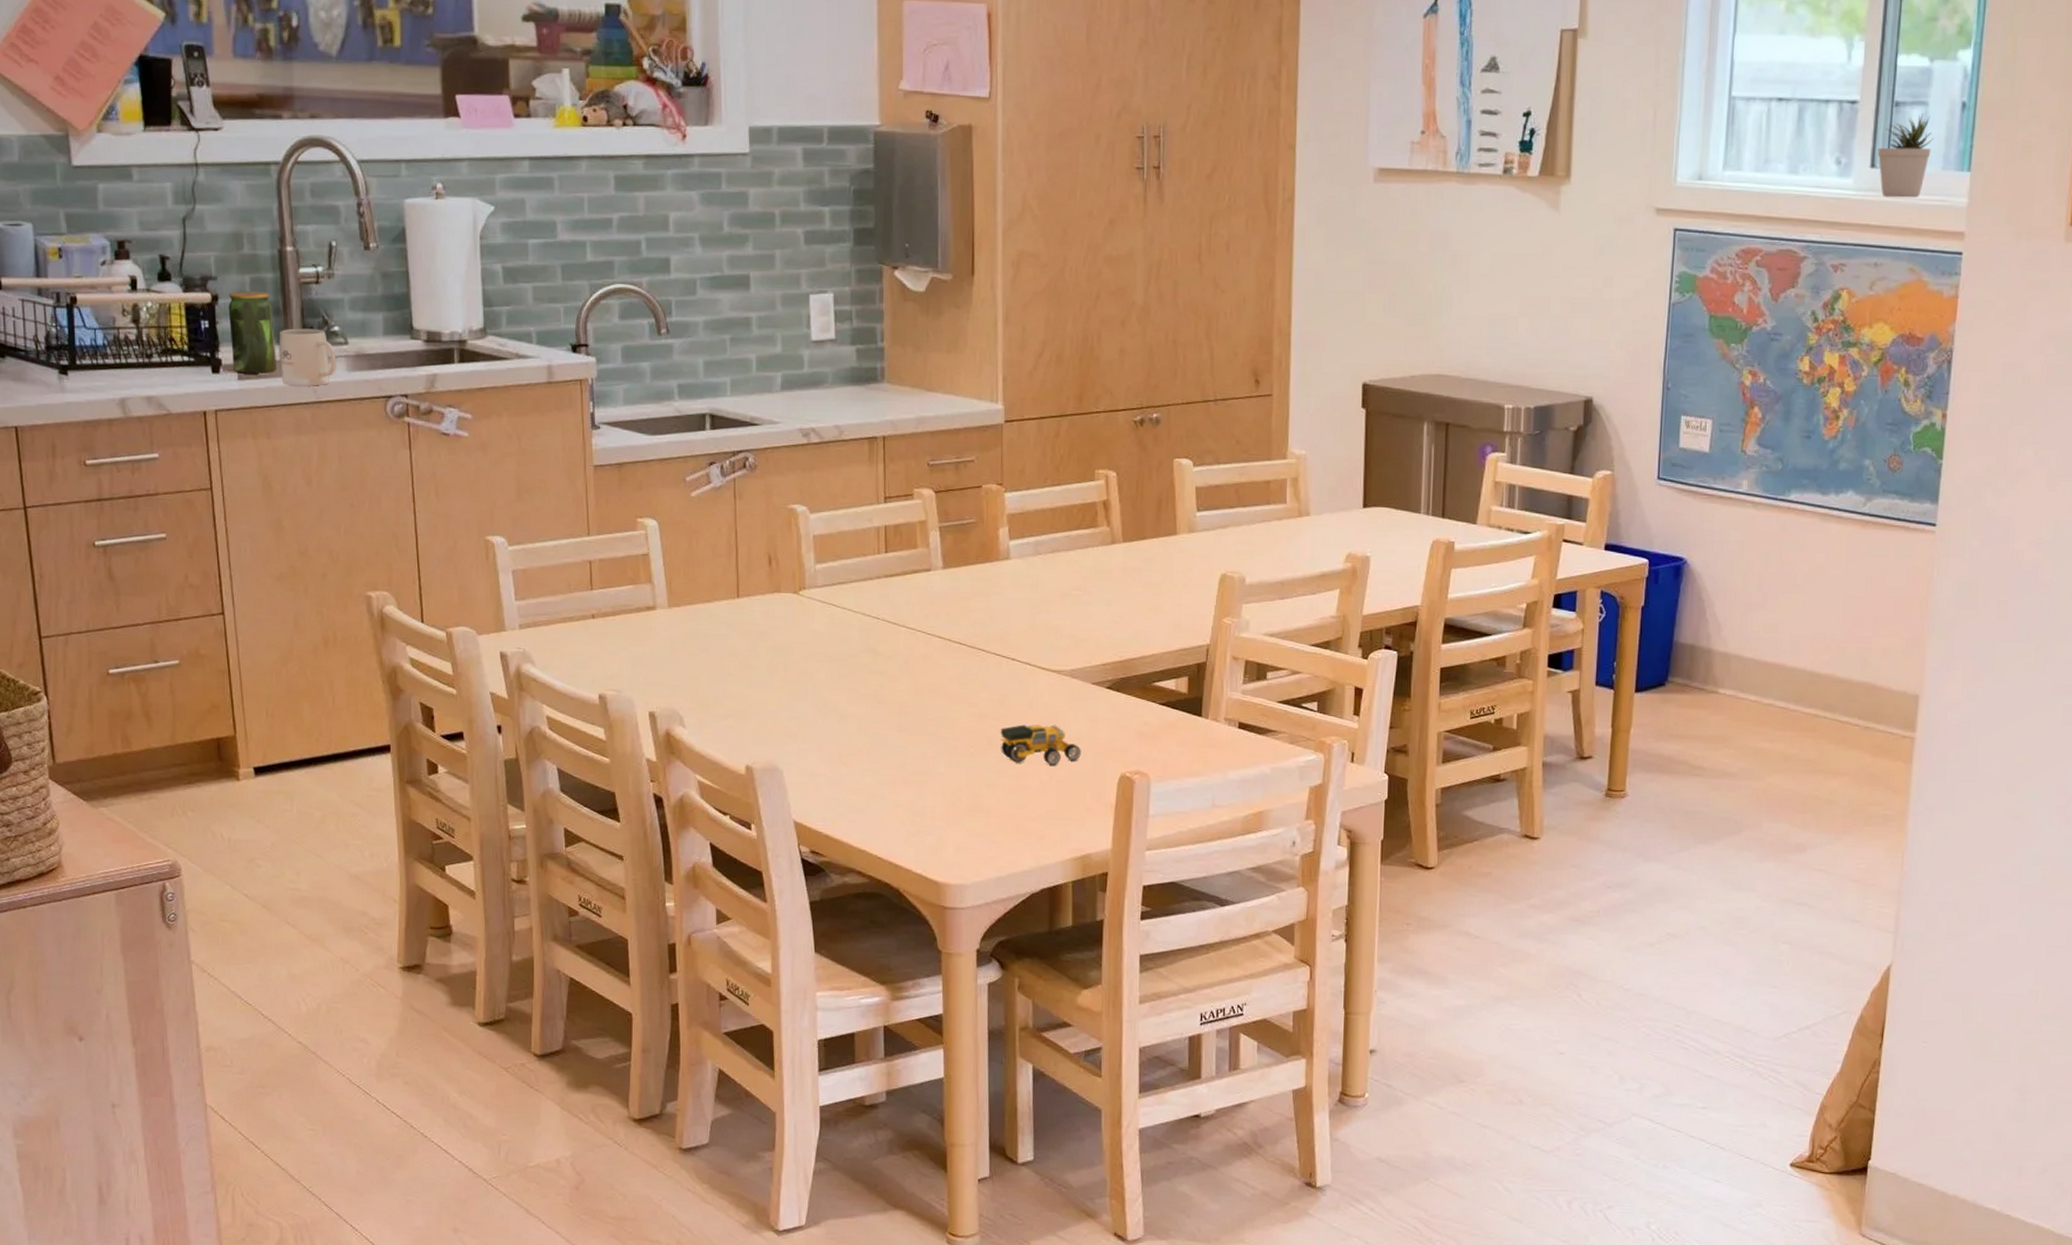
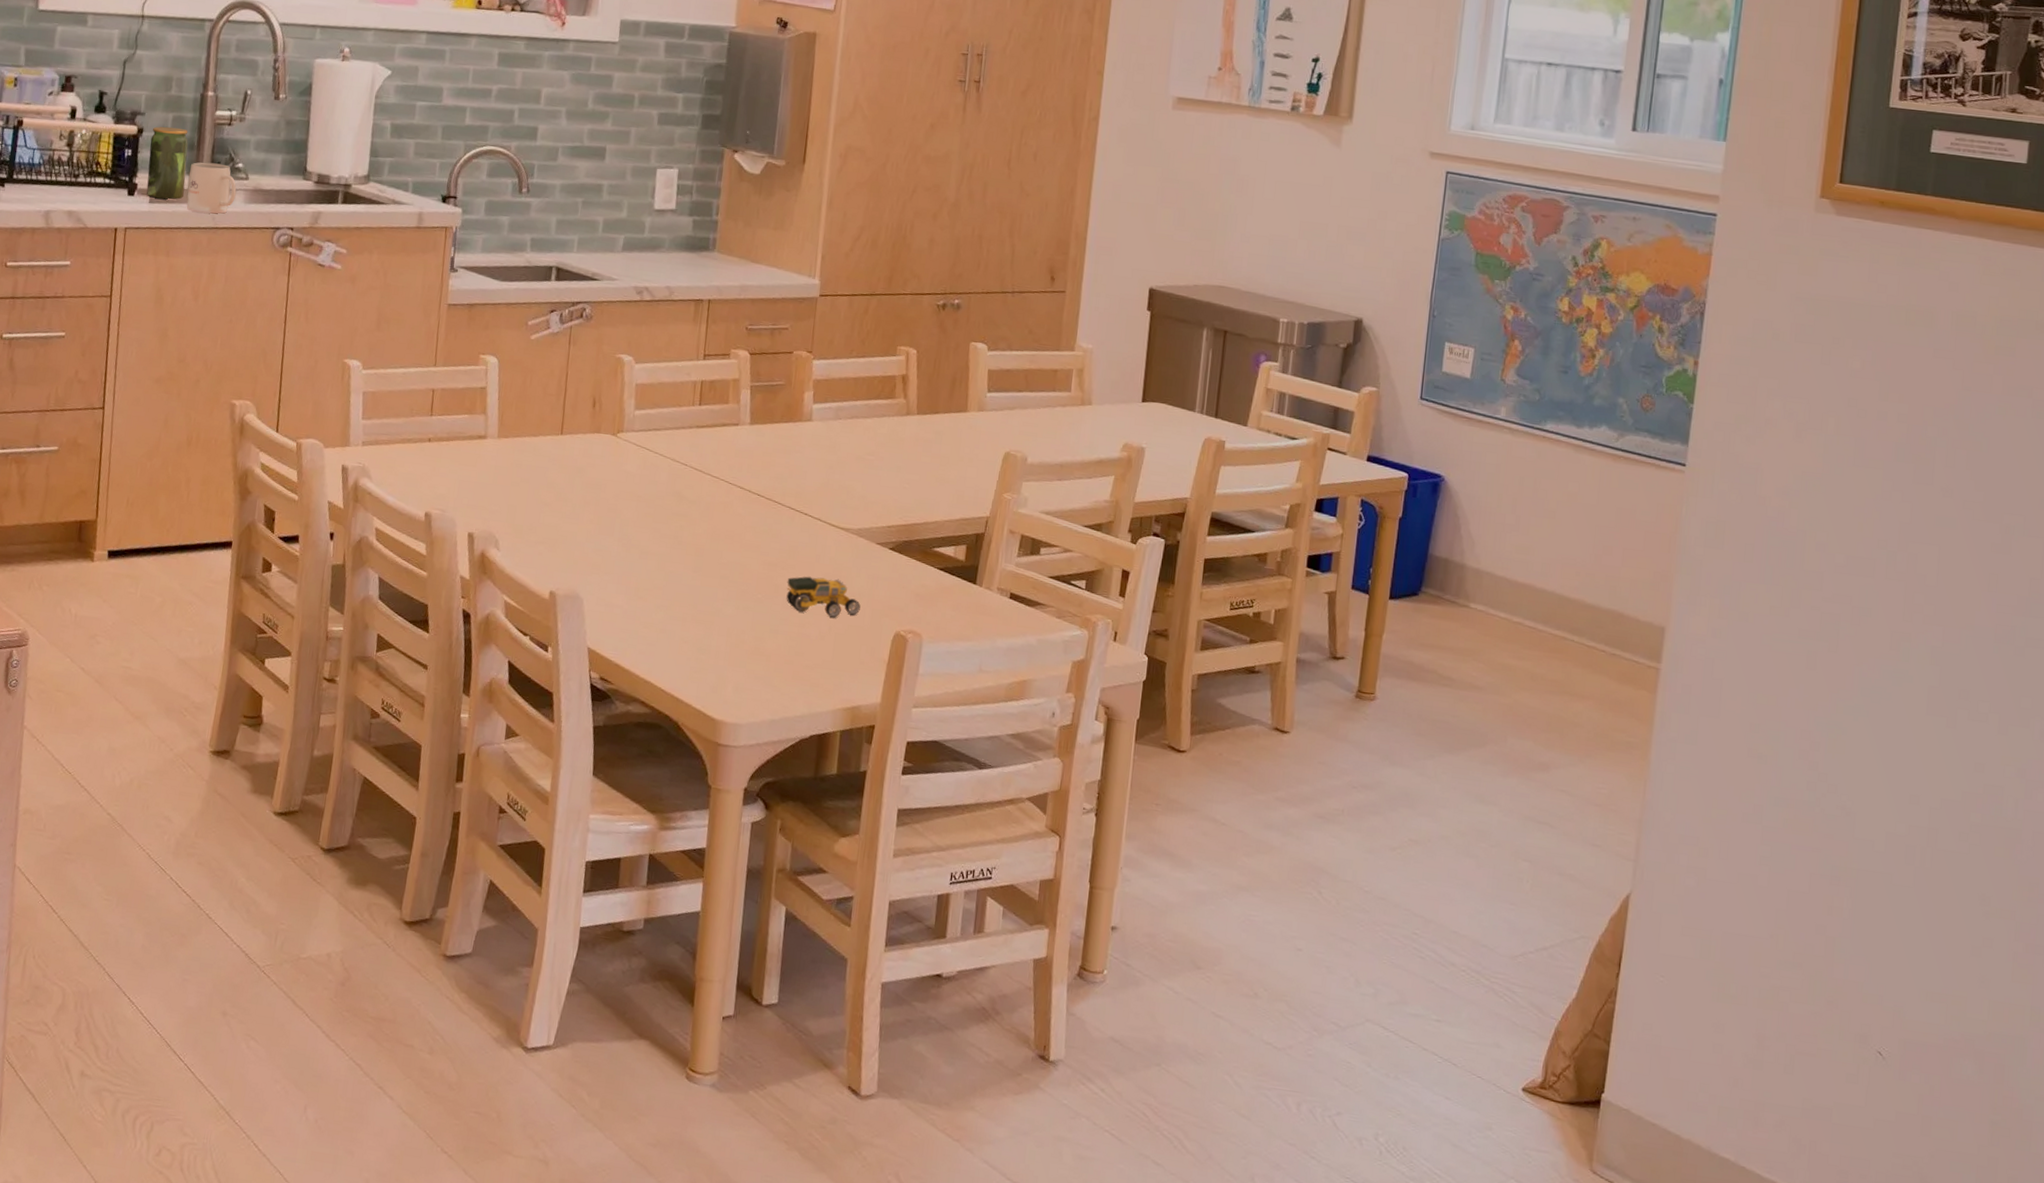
potted plant: present [1877,114,1934,198] -> none [1638,86,1693,162]

